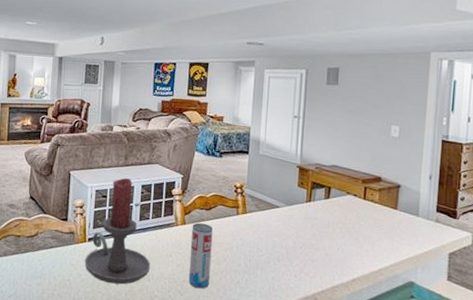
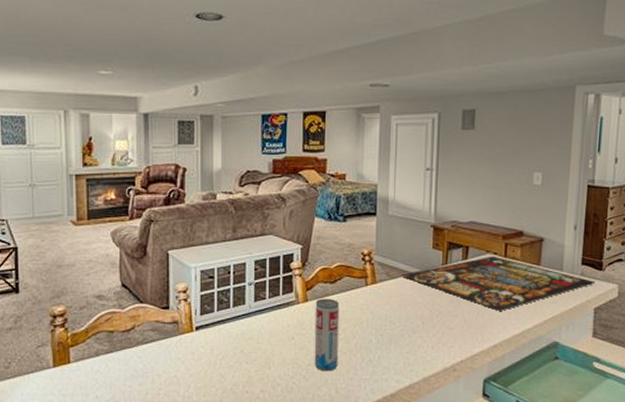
candle holder: present [84,177,151,285] -> none [193,253,271,376]
stained glass panel: none [268,197,450,248] -> present [400,255,596,311]

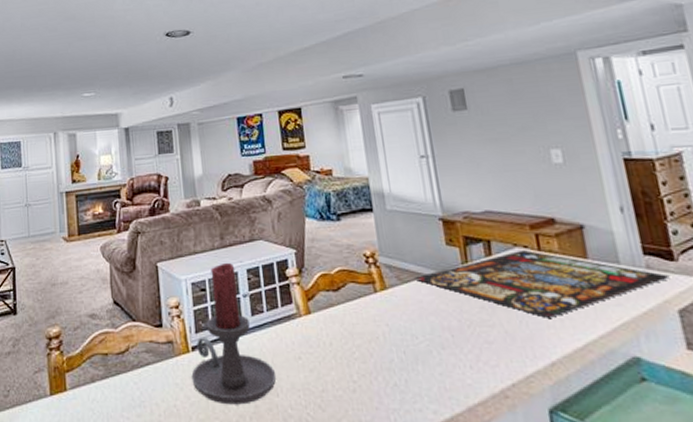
candle holder: none [193,253,271,376] -> present [191,262,277,405]
beverage can: present [314,298,340,372] -> none [319,309,358,400]

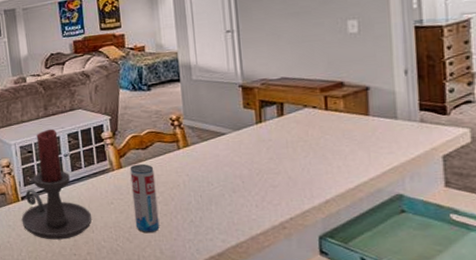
beverage can: none [319,309,358,400] -> present [129,164,160,234]
stained glass panel: present [413,249,670,318] -> none [212,109,440,165]

